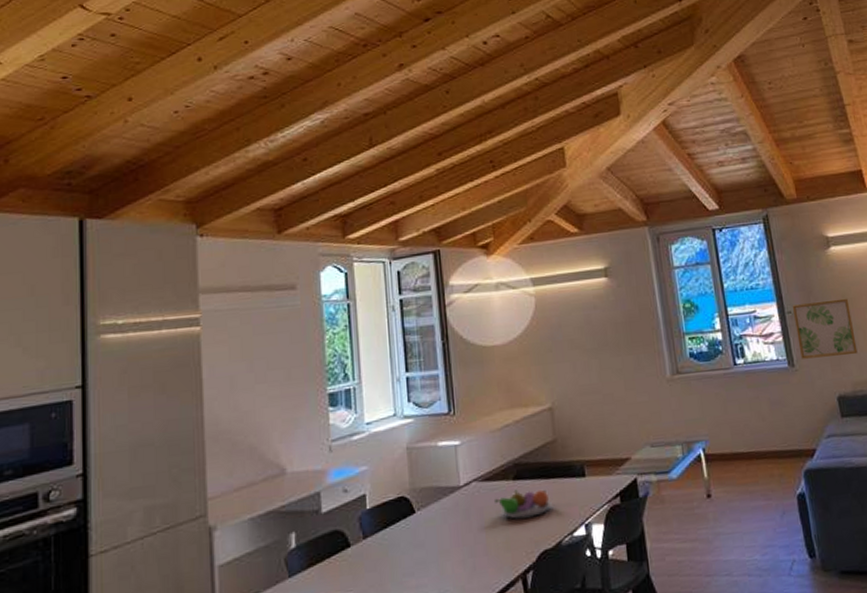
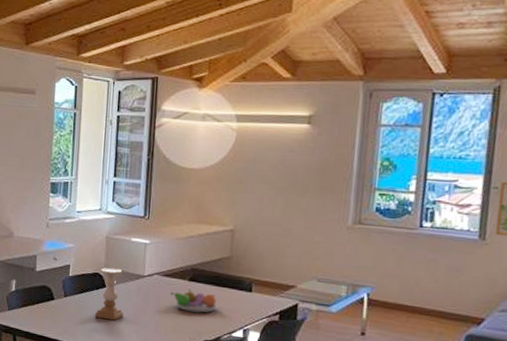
candle holder: none [405,484,442,556] -> present [94,267,123,321]

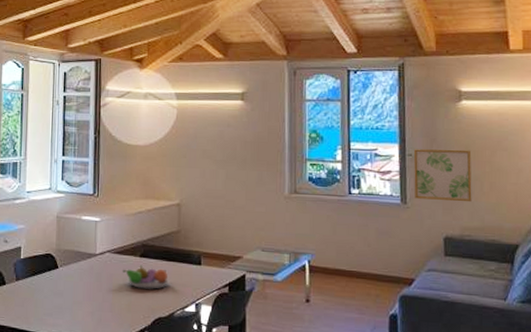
candle holder: present [94,267,123,321] -> none [47,247,77,303]

